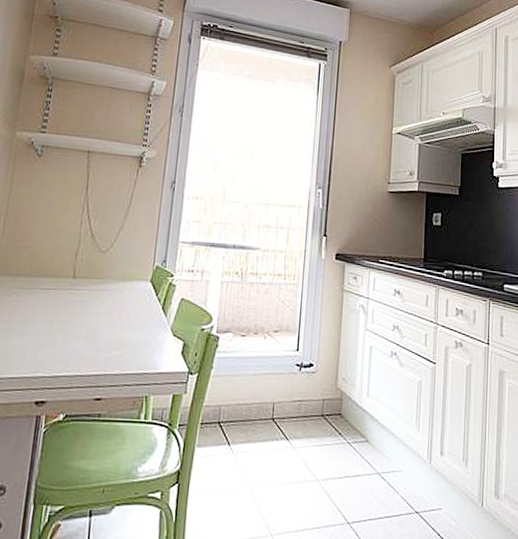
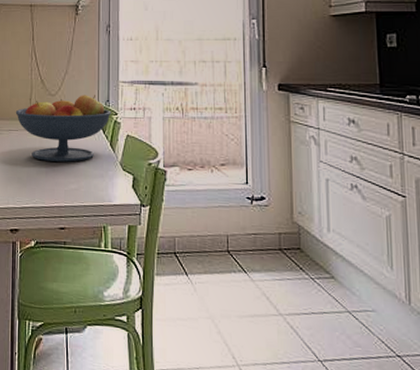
fruit bowl: none [56,253,167,326] -> present [15,95,111,162]

